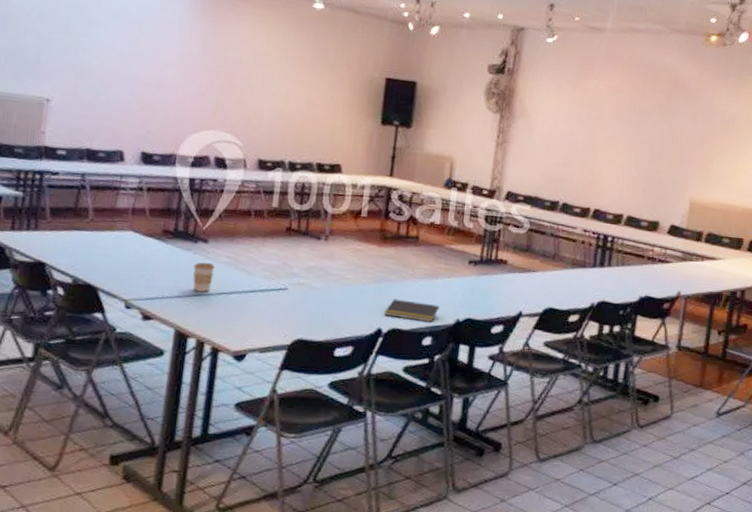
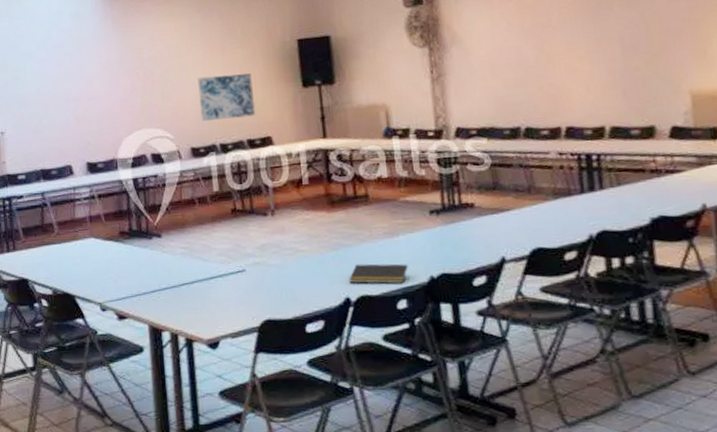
coffee cup: present [193,262,215,292] -> none [153,257,173,286]
wall art: none [275,91,335,142] -> present [197,73,255,122]

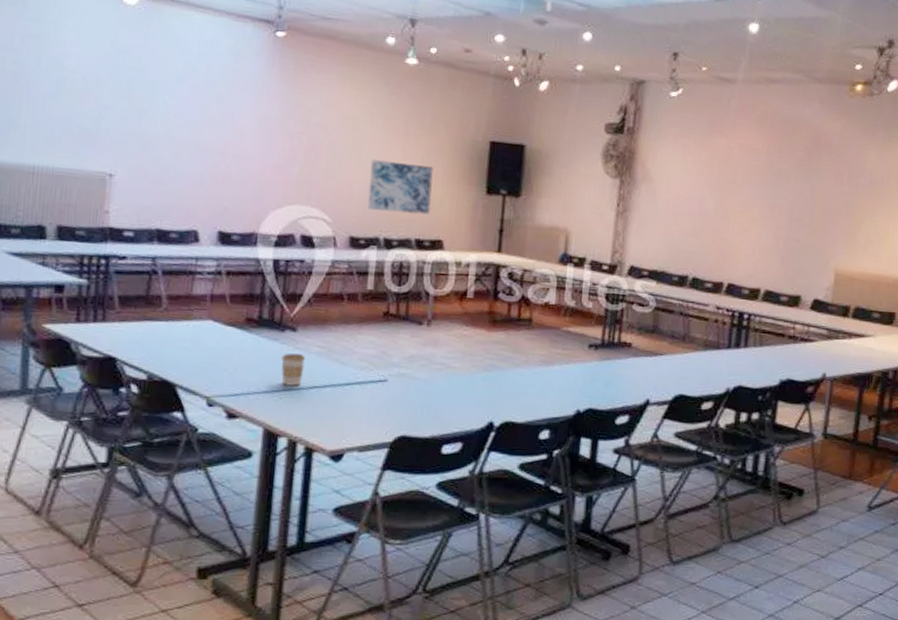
coffee cup: none [153,257,173,286] -> present [281,353,305,386]
notepad: present [349,264,408,284] -> none [496,389,558,414]

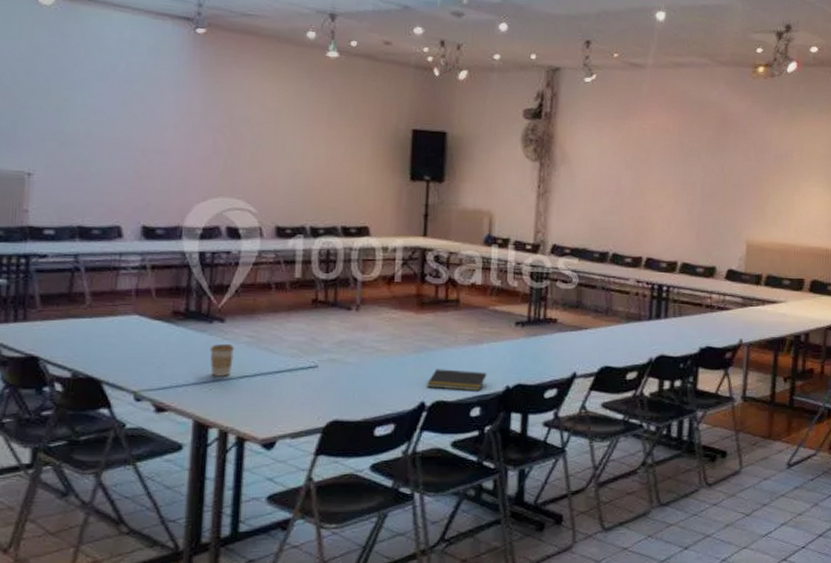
wall art: present [367,159,433,215] -> none [293,150,357,202]
notepad: none [496,389,558,414] -> present [427,369,487,392]

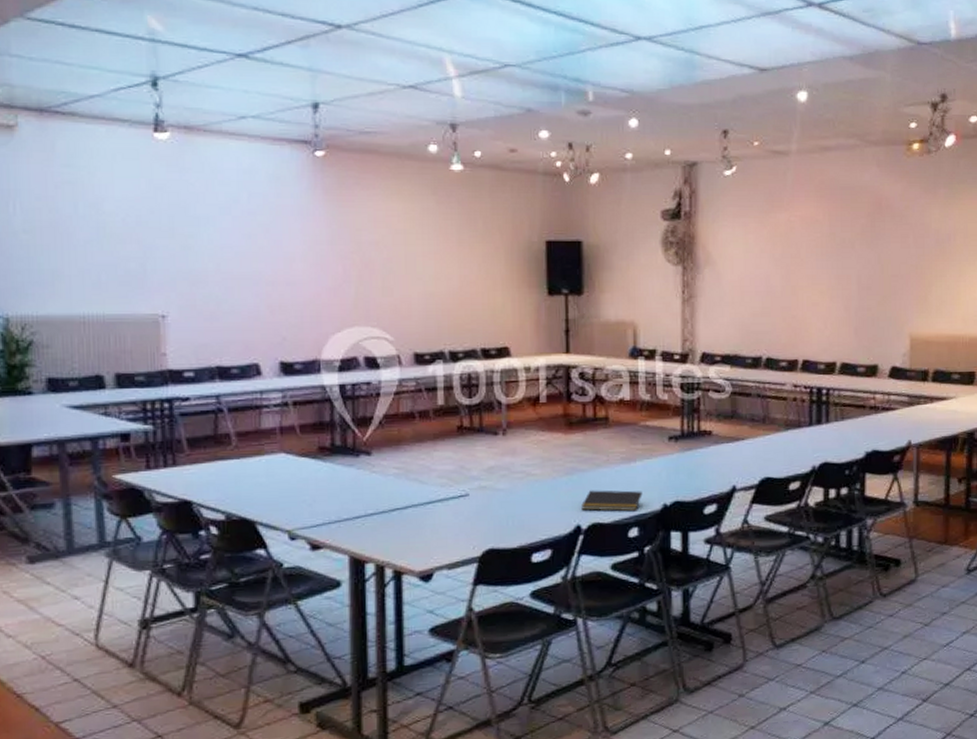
coffee cup: present [210,344,234,377] -> none [359,478,383,511]

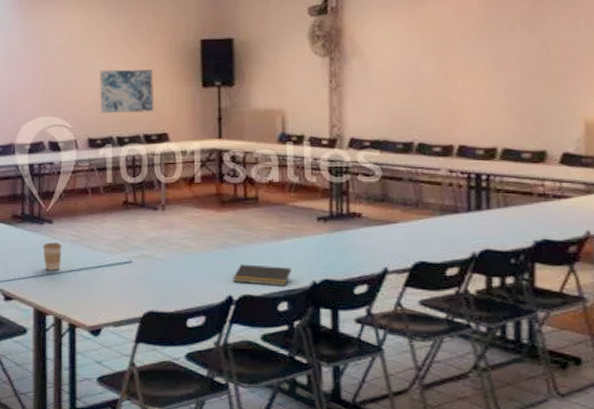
coffee cup: none [359,478,383,511] -> present [43,243,62,271]
wall art: none [427,272,492,324] -> present [100,69,154,114]

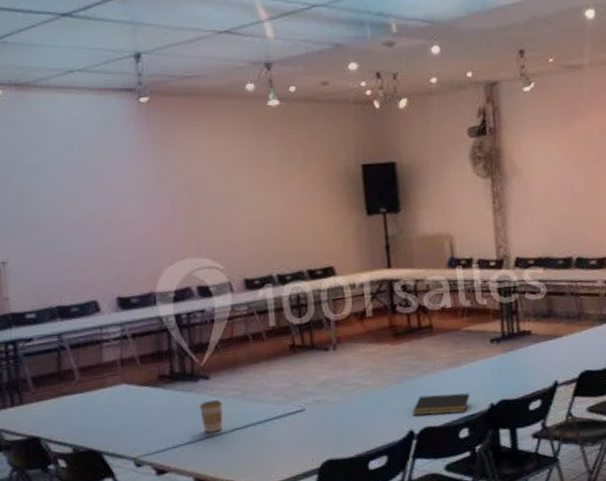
wall art: present [100,69,154,114] -> none [252,199,316,251]

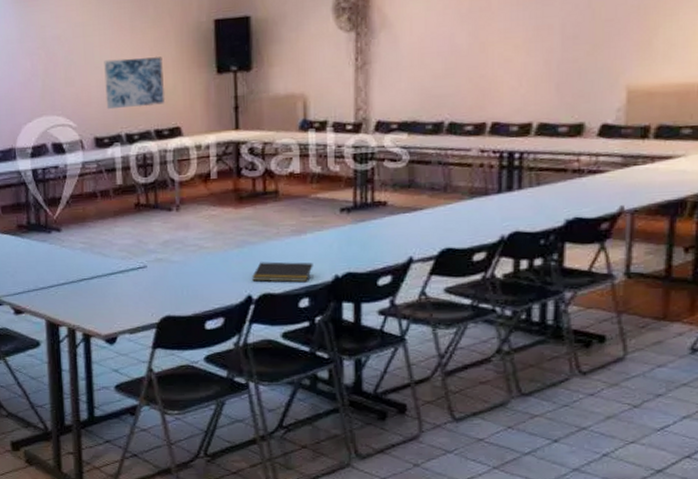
coffee cup: present [199,400,223,433] -> none [51,251,72,281]
wall art: none [252,199,316,251] -> present [104,57,164,110]

